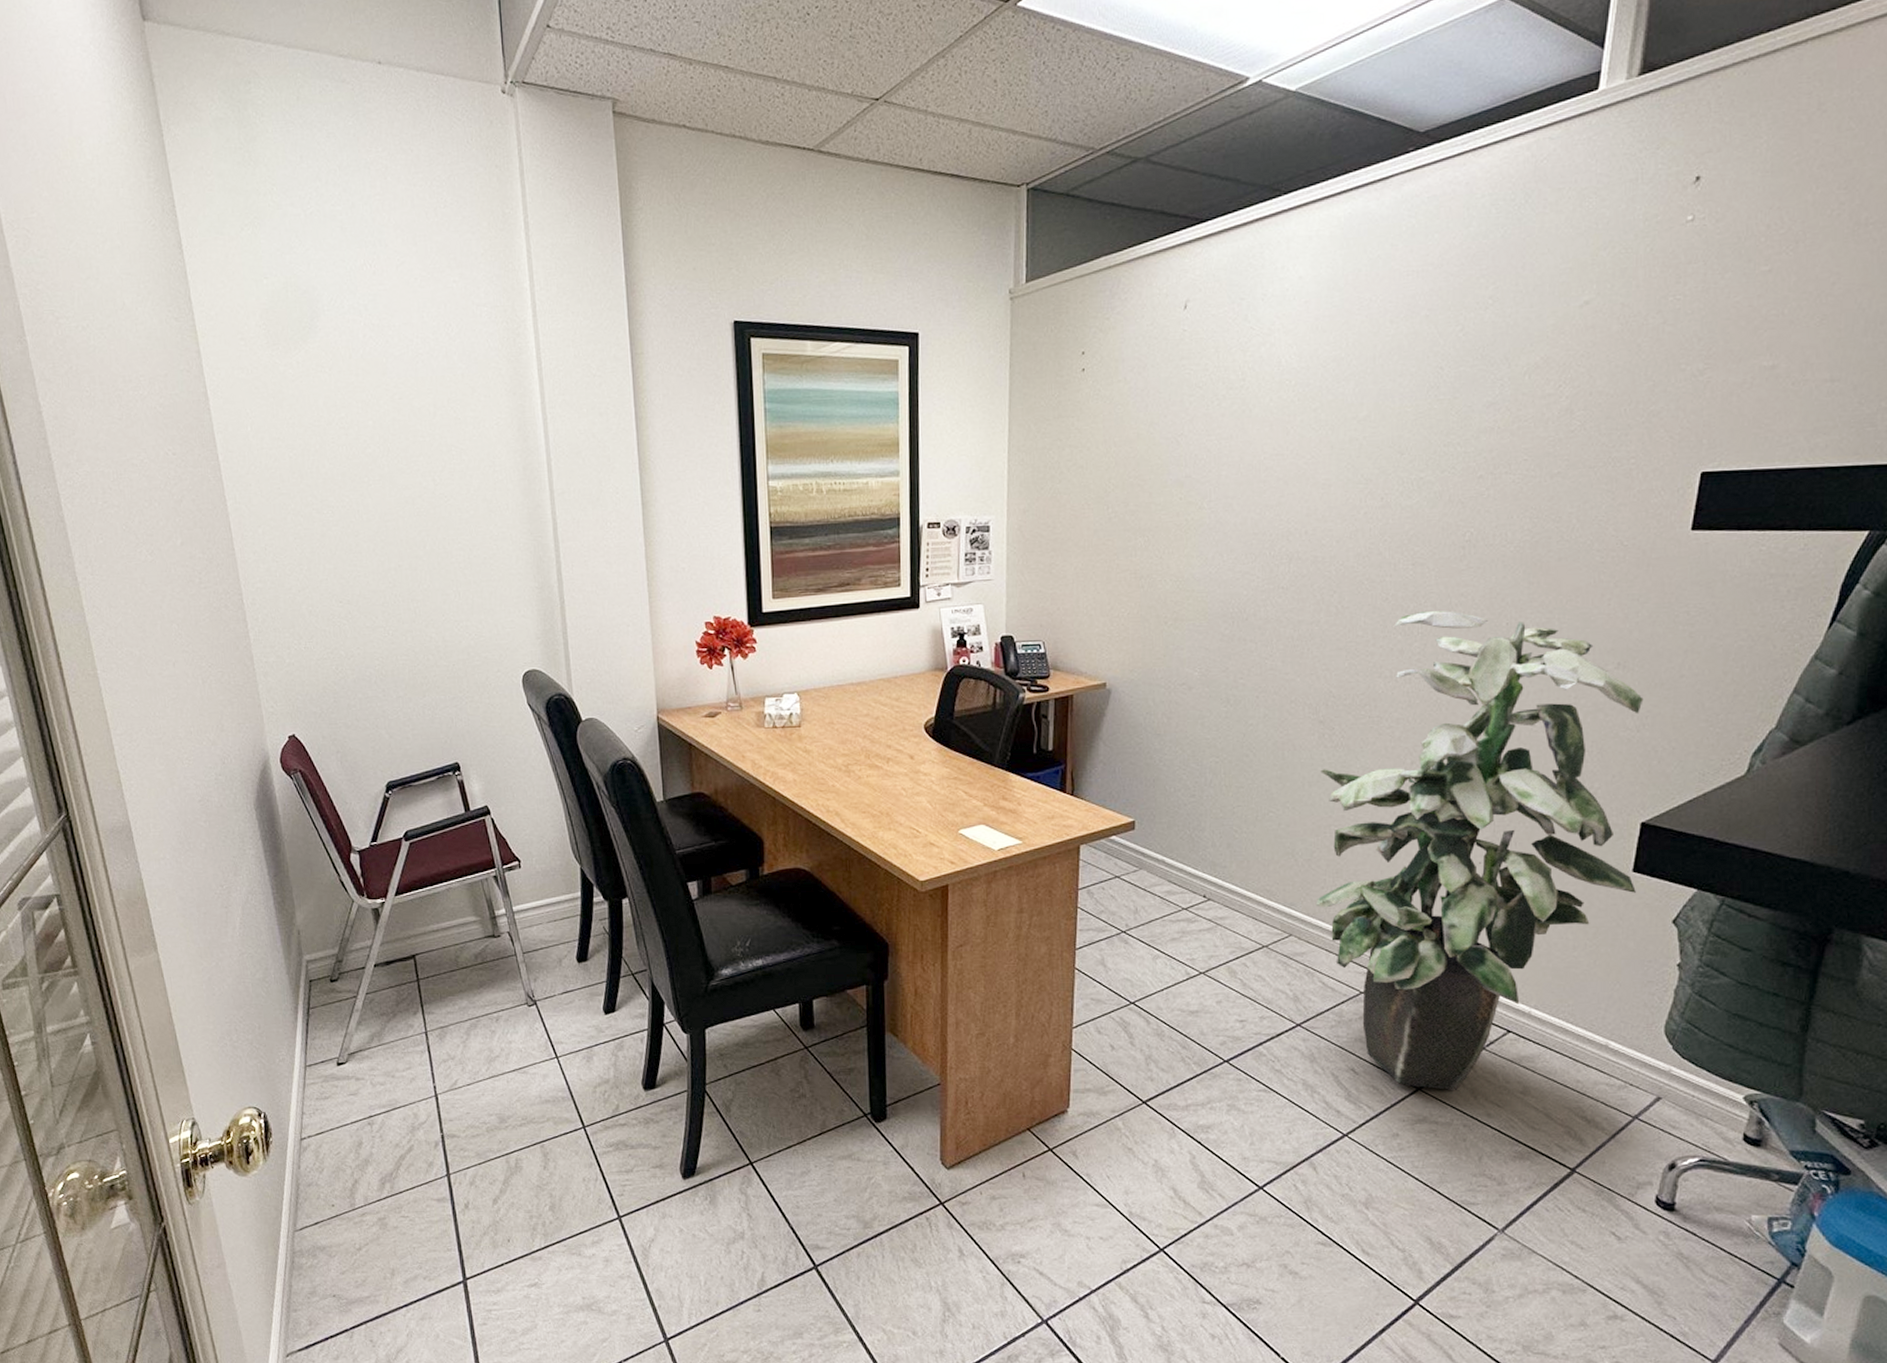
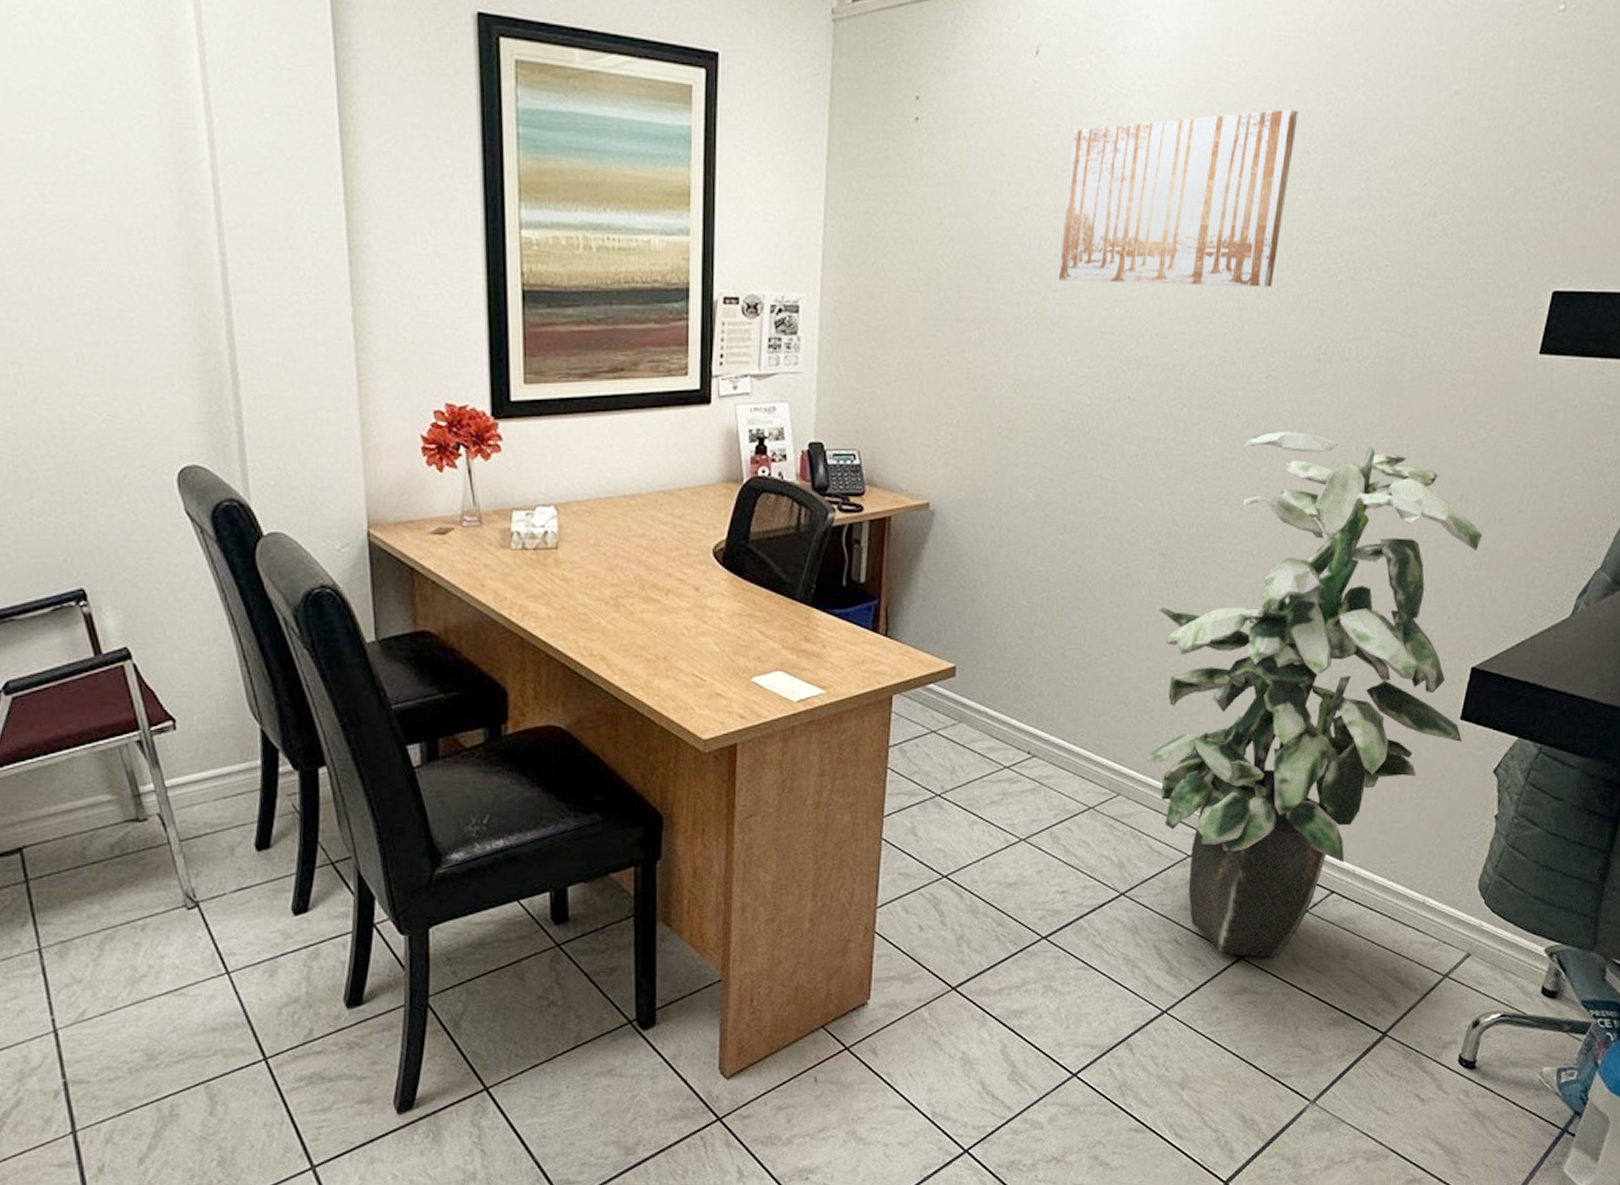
wall art: none [1213,332,1430,492] -> present [1059,109,1299,288]

